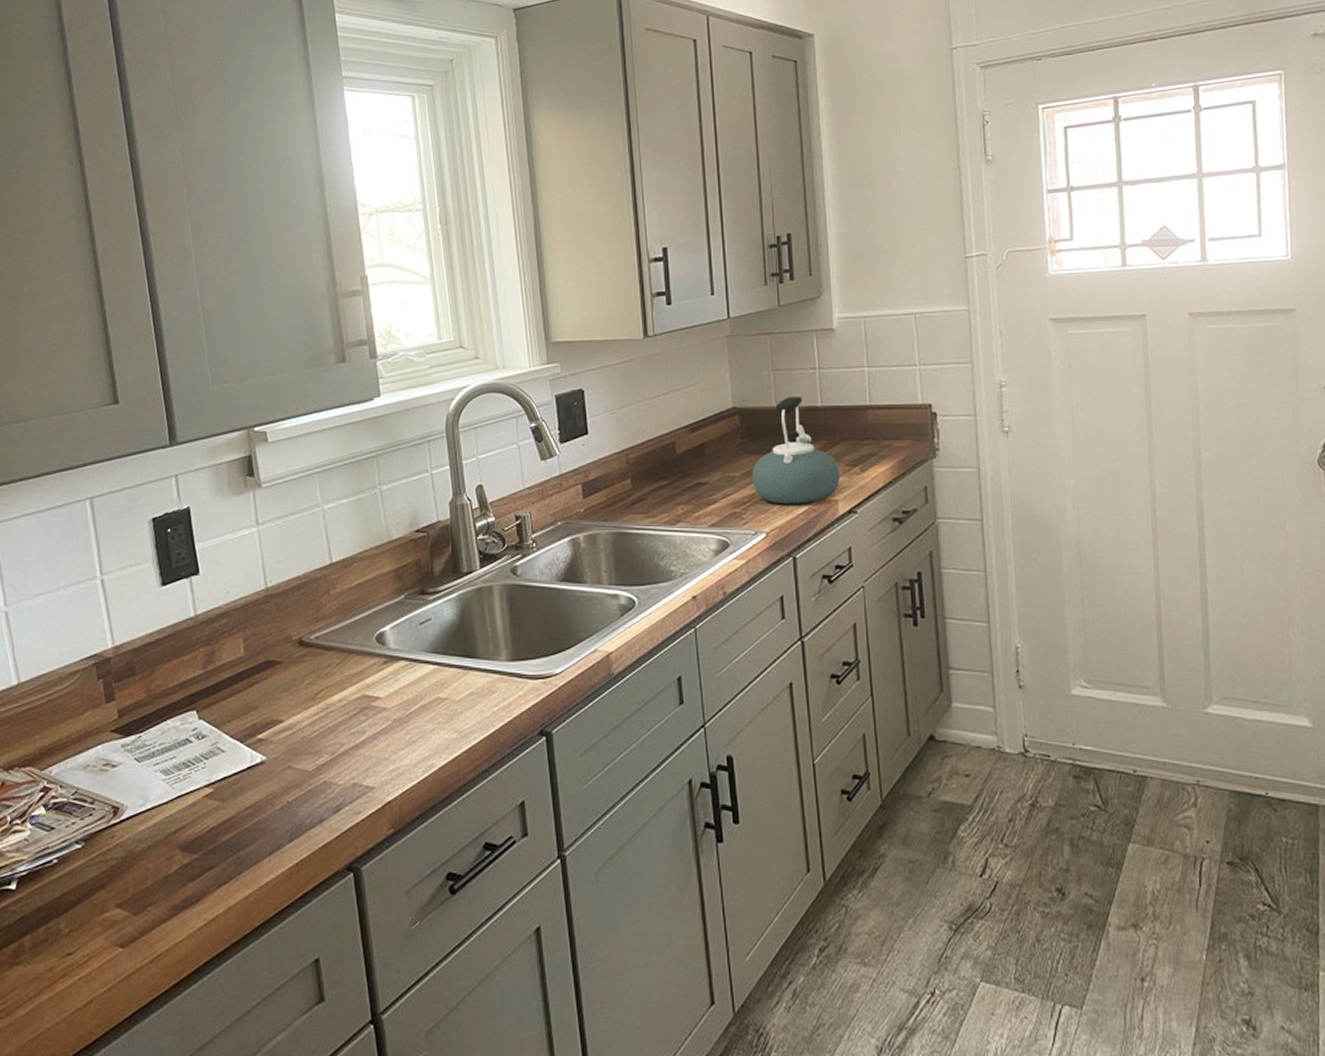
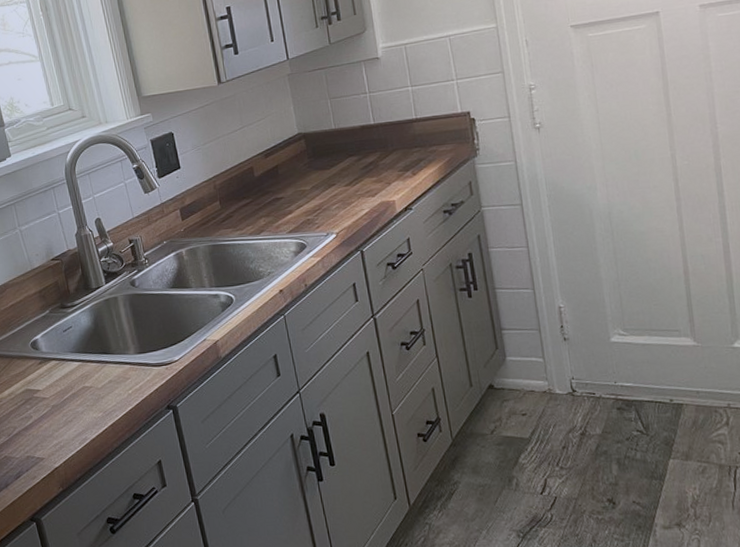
kettle: present [752,397,840,505] -> none [319,118,395,209]

